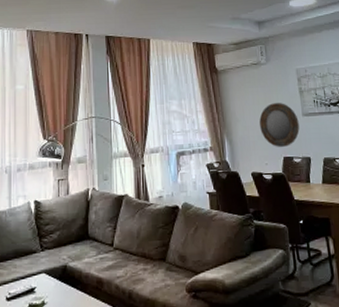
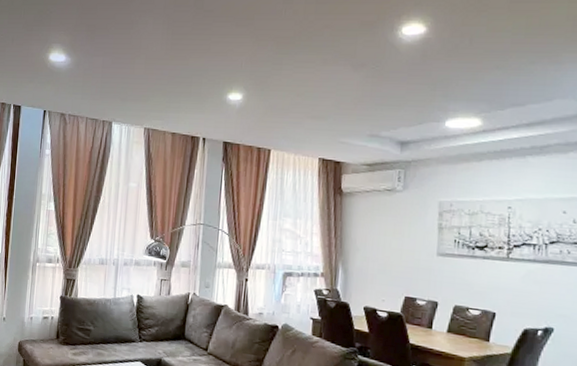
home mirror: present [259,103,300,147] -> none [382,236,431,286]

